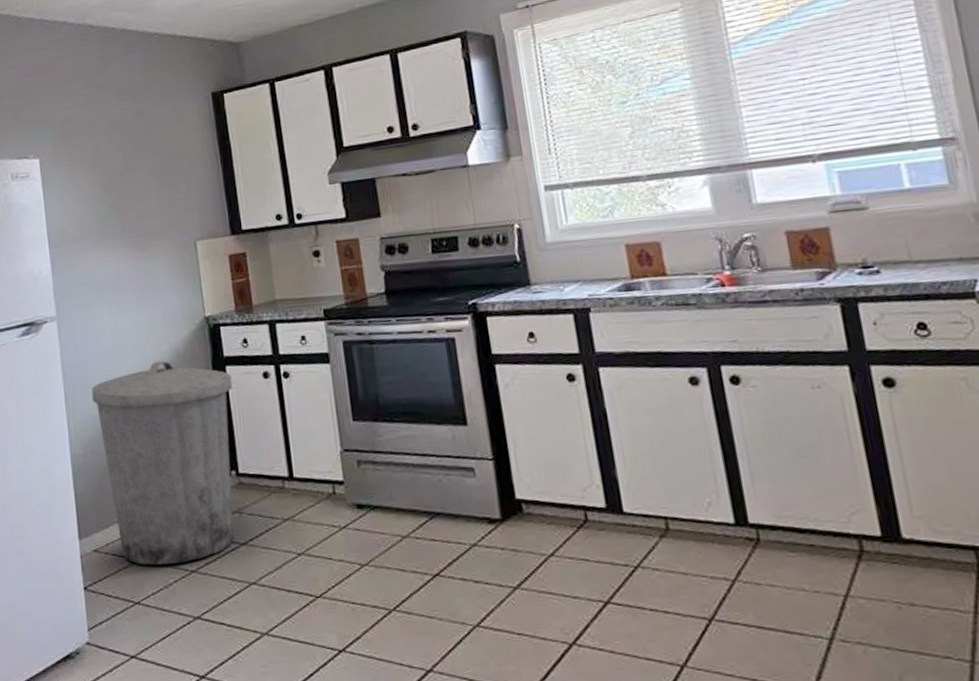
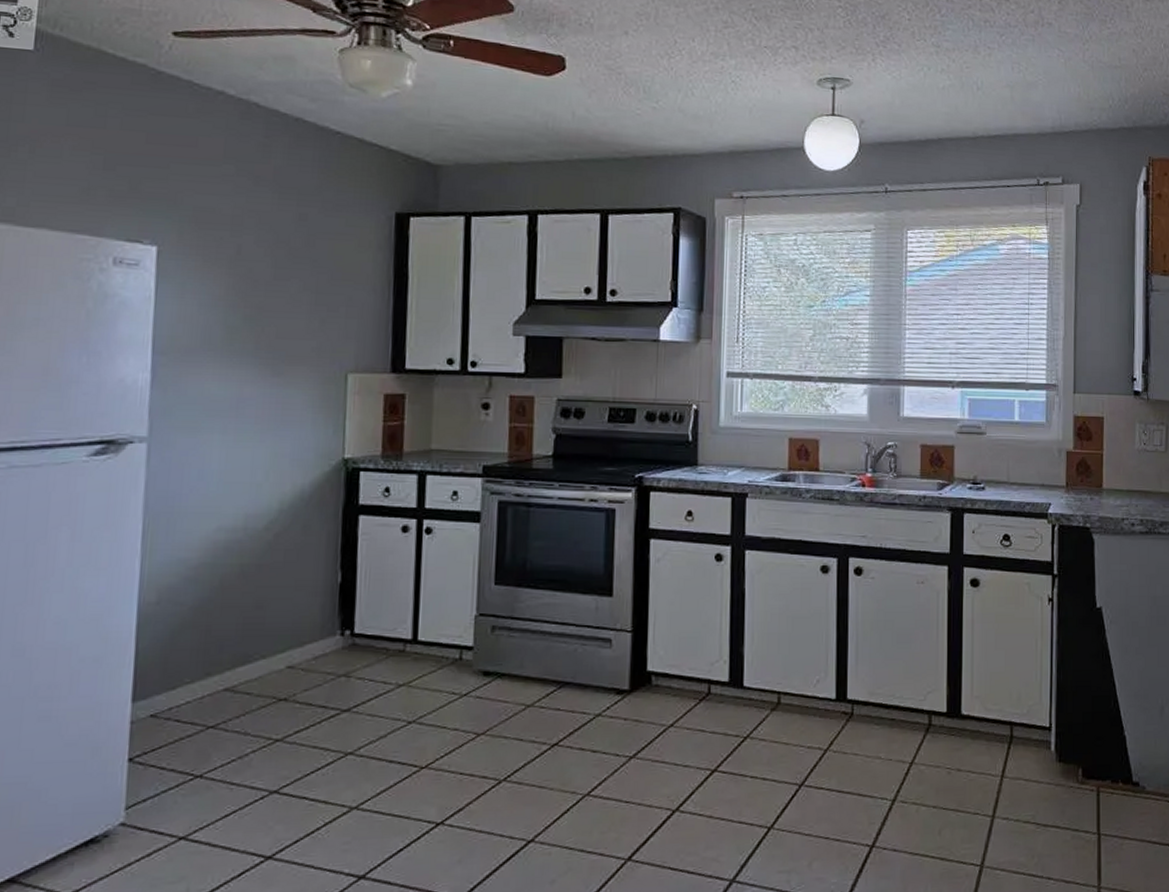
trash can: present [91,360,234,566] -> none [180,502,364,734]

